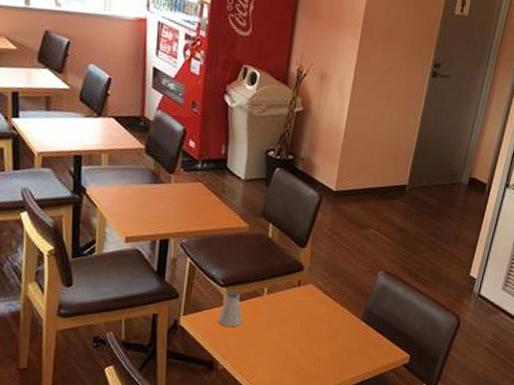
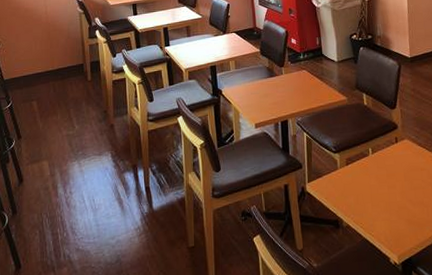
saltshaker: present [218,290,242,327] -> none [336,154,355,187]

